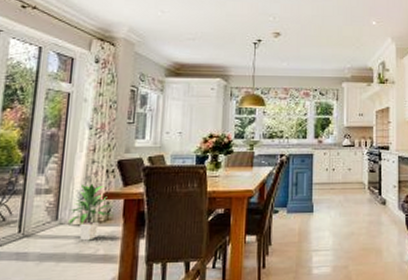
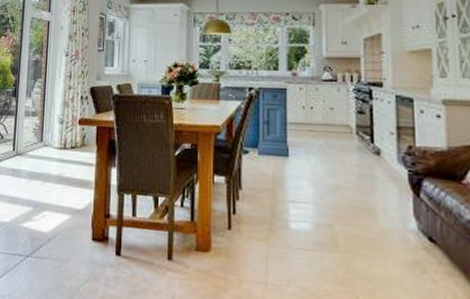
indoor plant: present [68,183,114,241] -> none [51,108,88,164]

